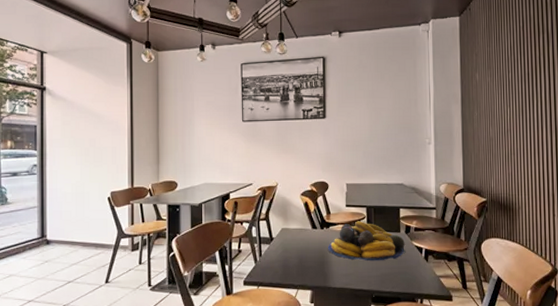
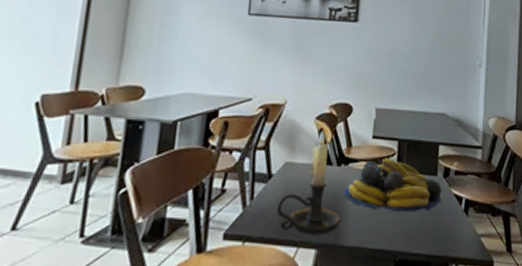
candle holder: none [279,203,328,280] -> present [276,130,341,235]

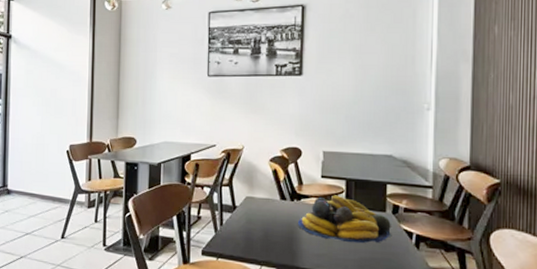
candle holder: present [276,130,341,235] -> none [241,170,296,257]

